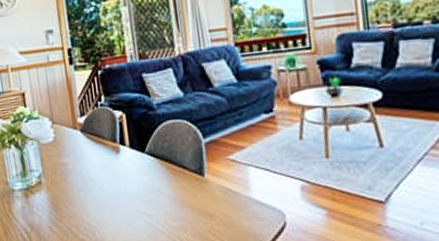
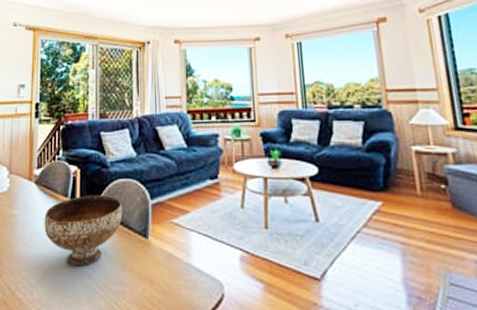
bowl: none [95,137,176,206] -> present [44,195,123,265]

